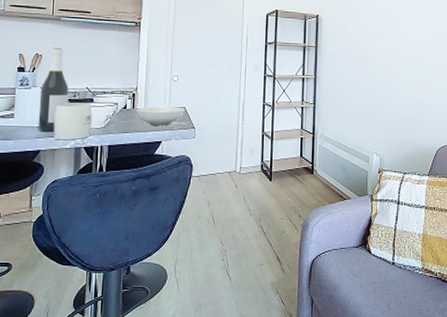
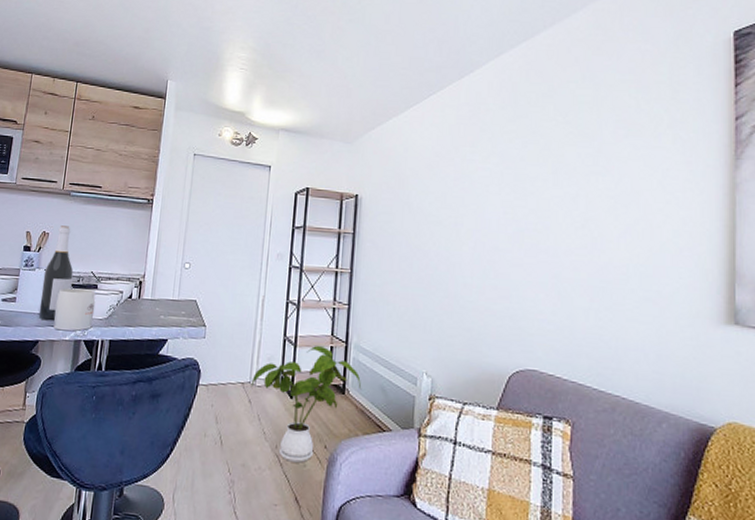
bowl: present [135,106,185,126] -> none [141,297,196,321]
house plant: none [236,137,327,230] -> present [250,345,362,463]

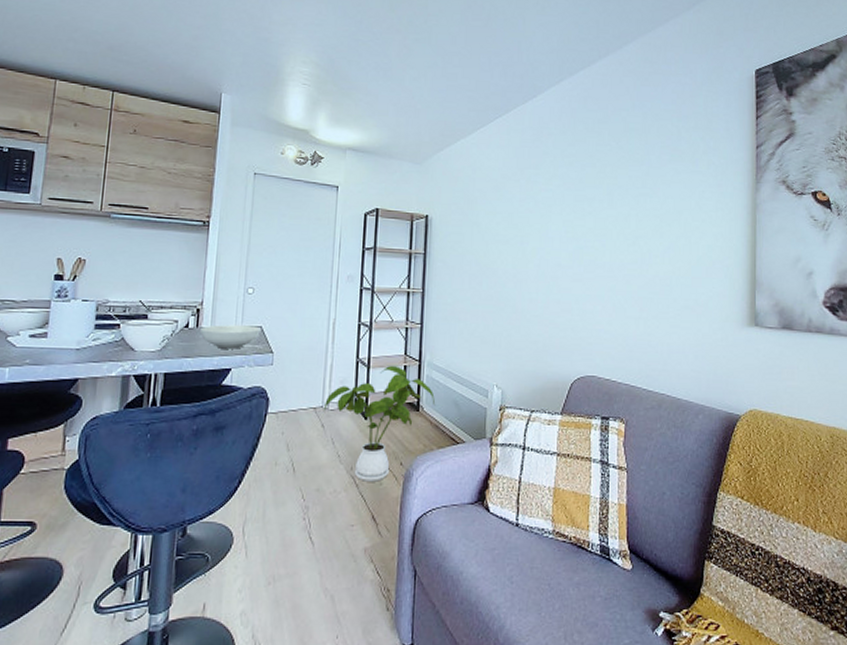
wine bottle: present [38,225,74,321] -> none [76,251,118,356]
mug: present [53,288,96,332] -> none [95,319,146,367]
bowl: none [141,297,196,321] -> present [199,325,262,349]

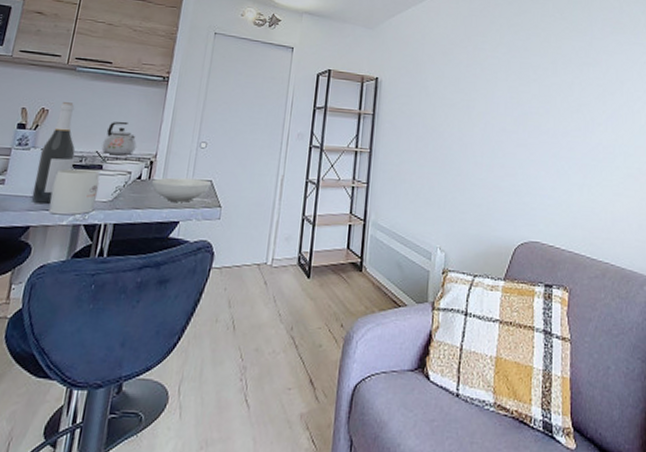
wine bottle: none [76,251,118,356] -> present [31,102,76,204]
mug: none [95,319,146,367] -> present [48,168,100,216]
kettle: none [145,269,181,305] -> present [101,121,137,156]
house plant: present [323,365,436,482] -> none [266,223,379,344]

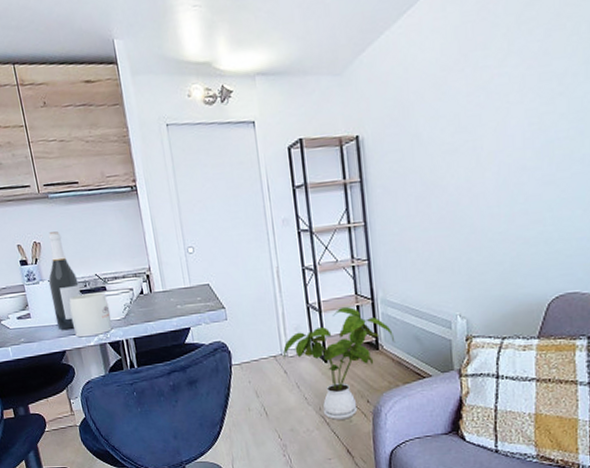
kettle: present [101,121,137,156] -> none [97,240,130,276]
bowl: present [151,177,212,202] -> none [153,284,210,310]
house plant: none [266,223,379,344] -> present [282,306,396,420]

